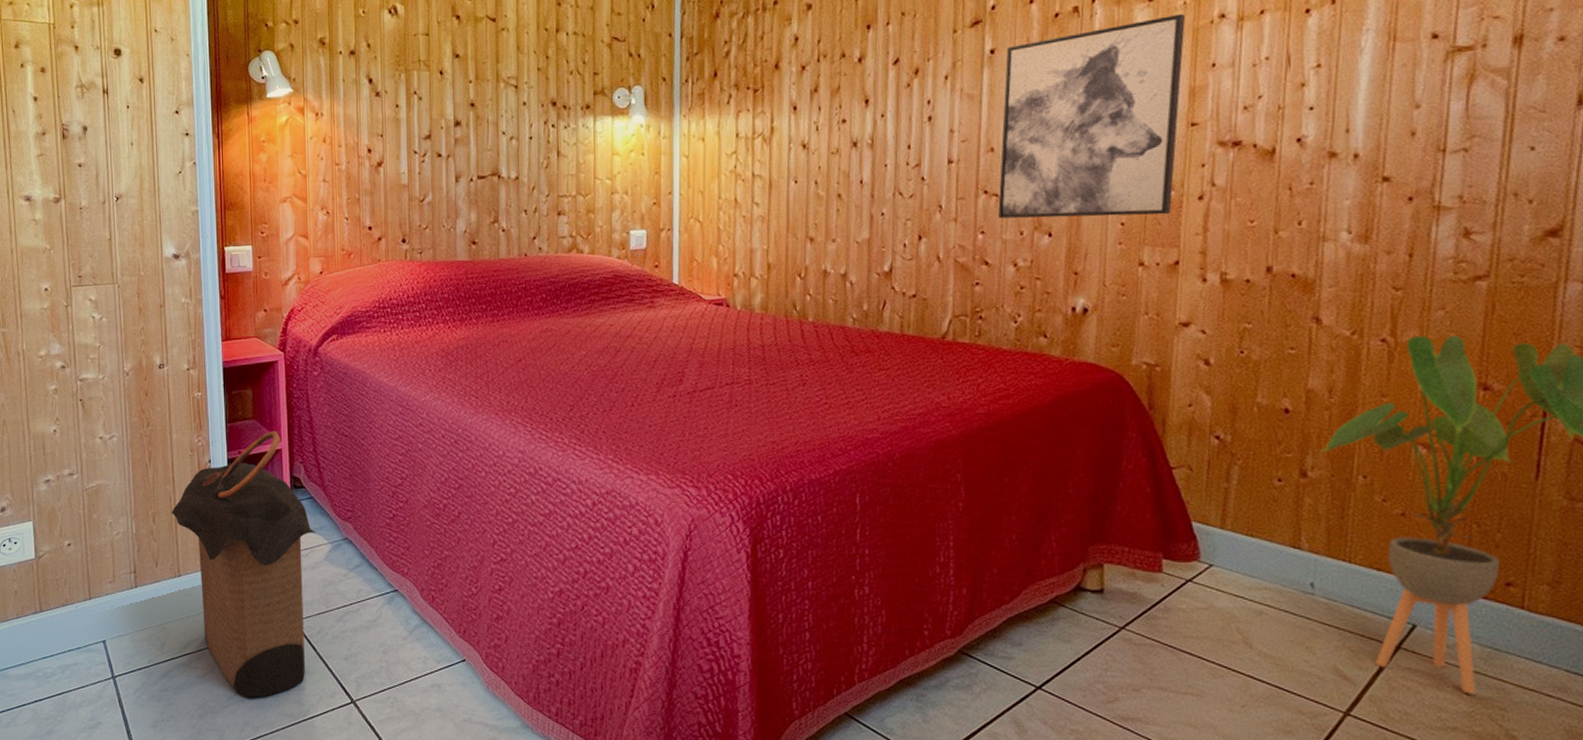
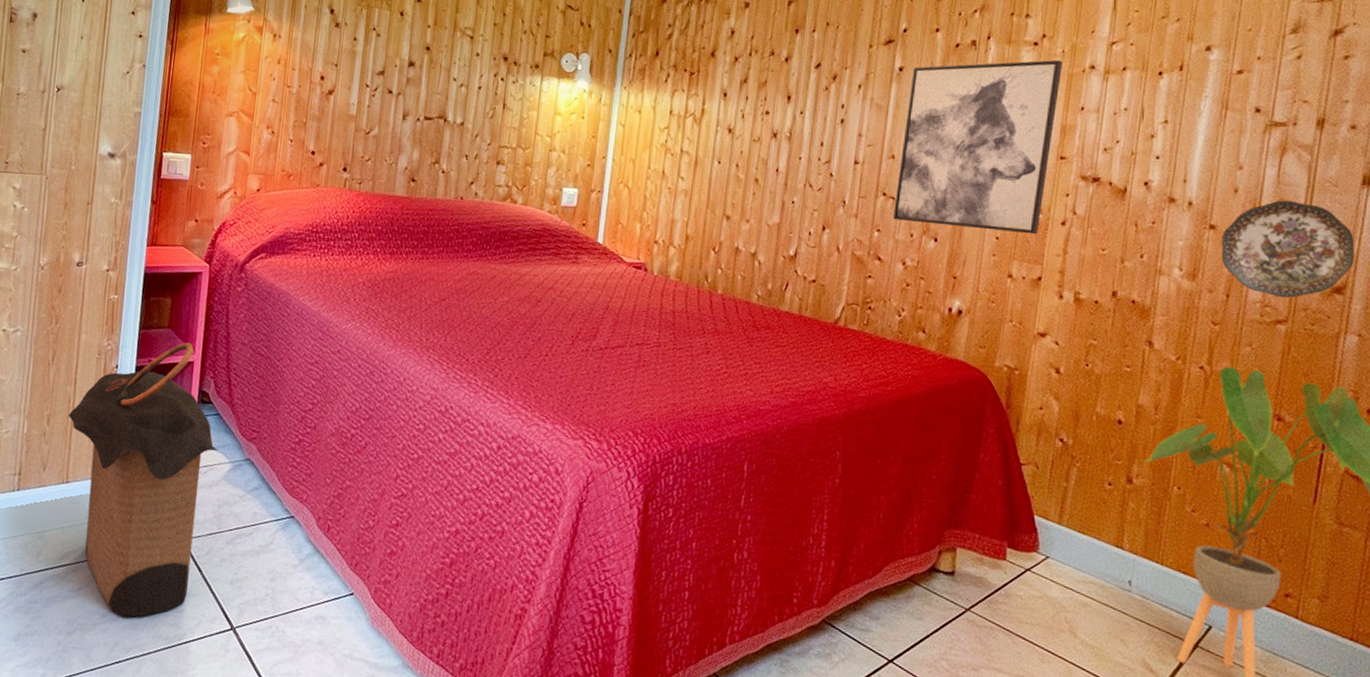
decorative plate: none [1398,136,1573,250] -> present [1221,200,1355,298]

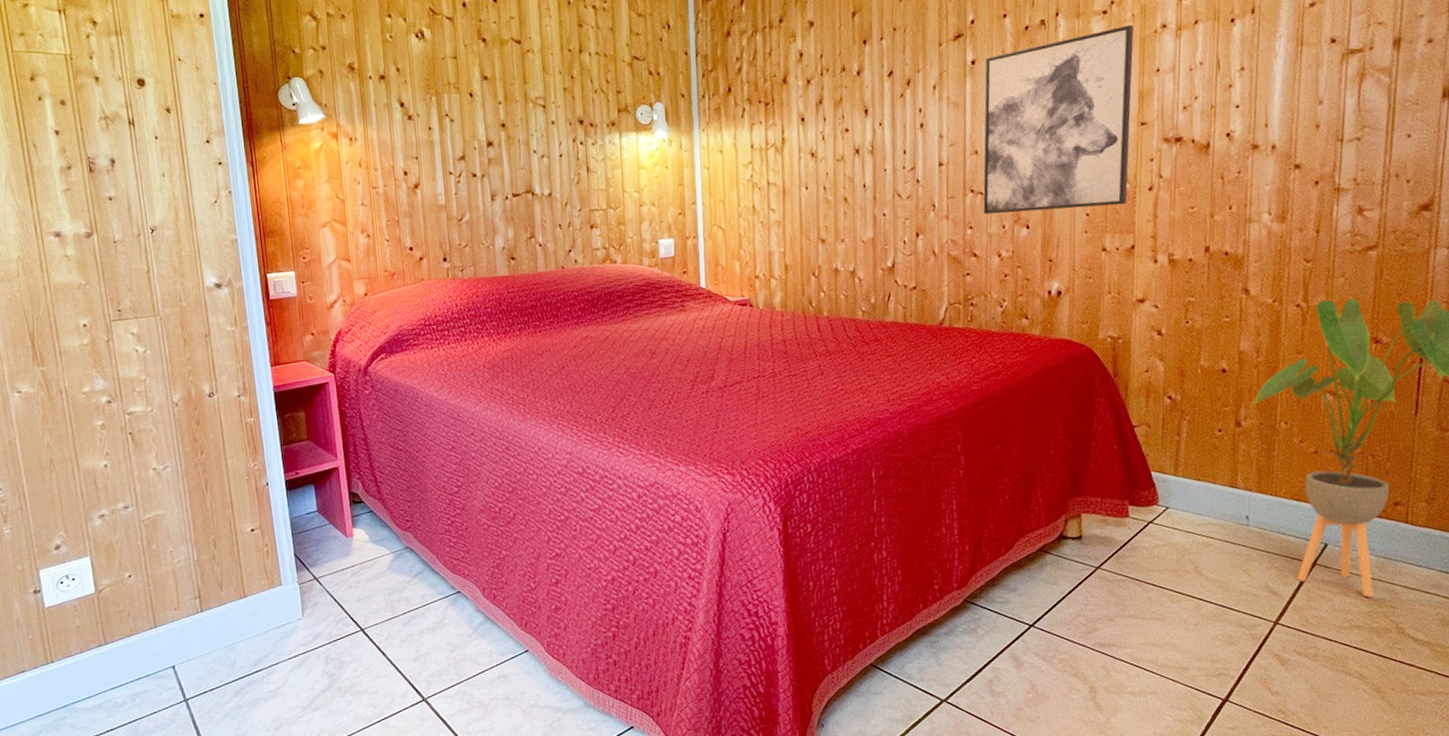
laundry hamper: present [68,342,218,617] -> none [232,449,378,706]
decorative plate: present [1221,200,1355,298] -> none [1307,126,1440,225]

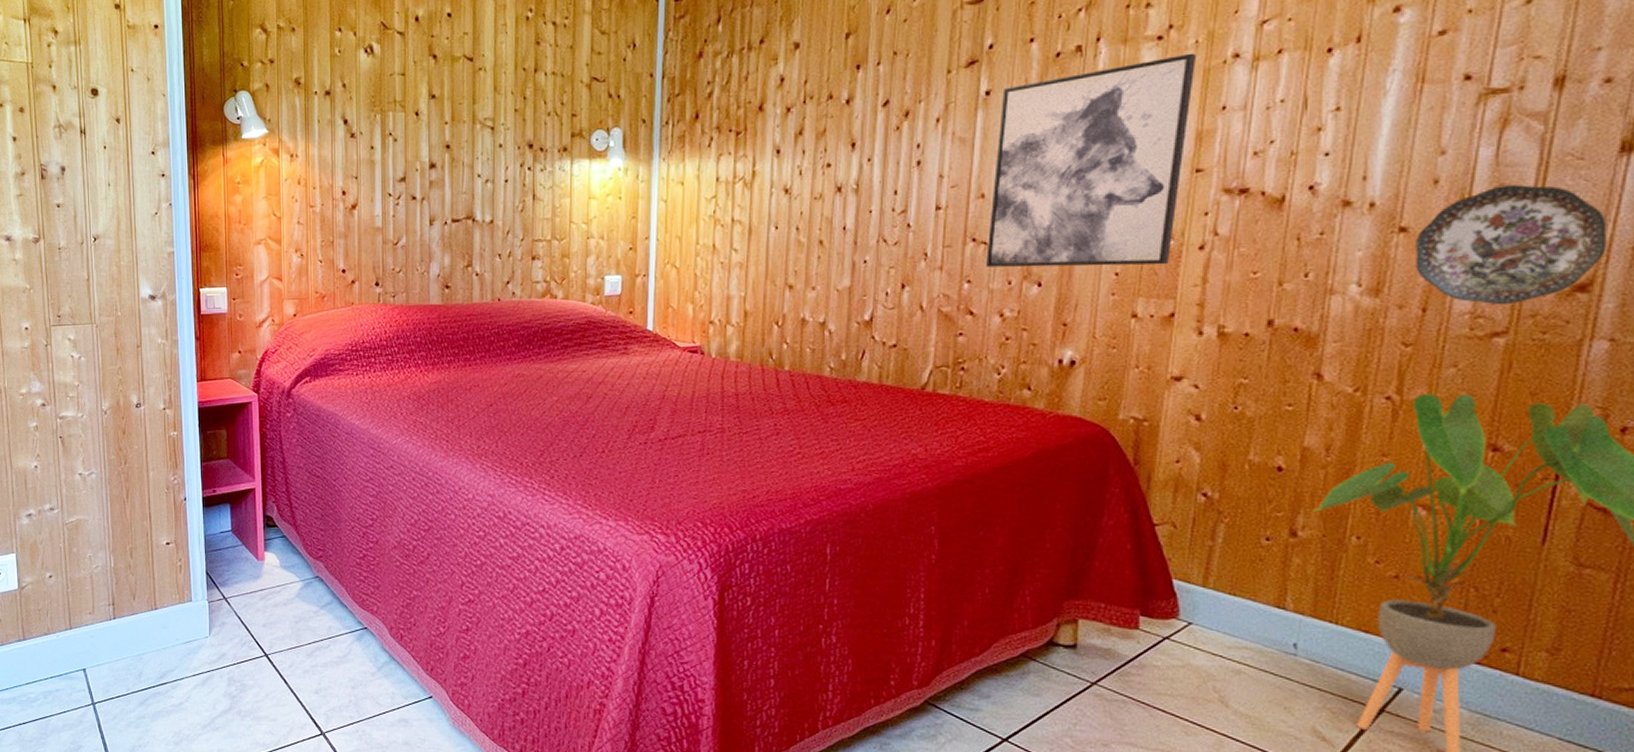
decorative plate: none [1307,126,1440,225] -> present [1415,185,1607,306]

